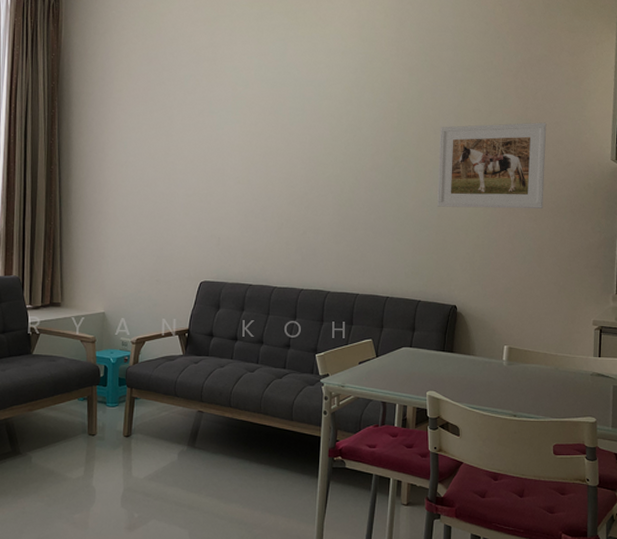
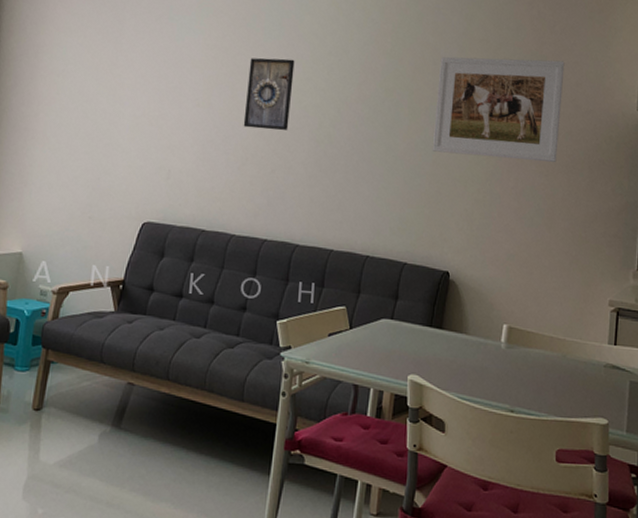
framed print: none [277,138,317,199] -> present [243,58,295,131]

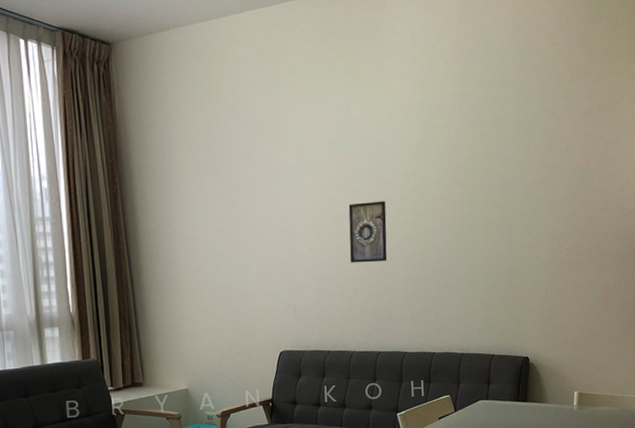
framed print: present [432,56,565,162] -> none [506,171,609,262]

